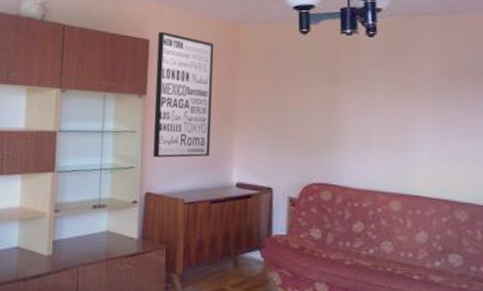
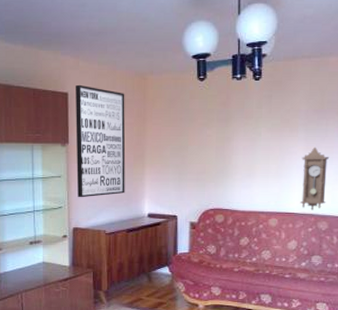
pendulum clock: none [429,117,466,195] -> present [299,147,330,211]

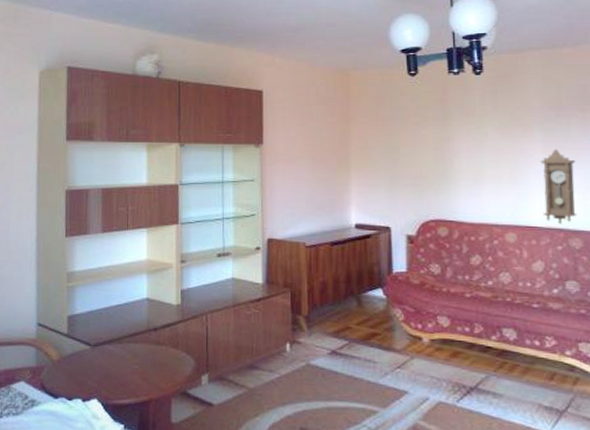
wall art: present [76,84,126,198] -> none [271,82,328,205]

